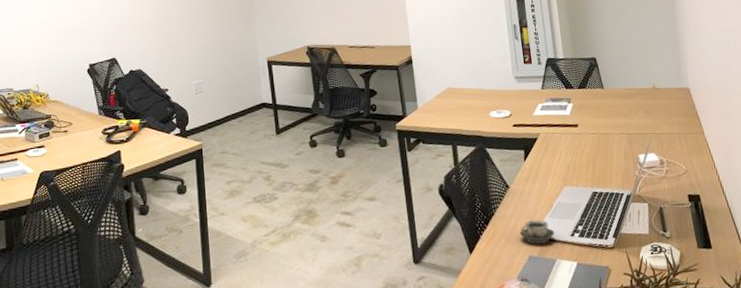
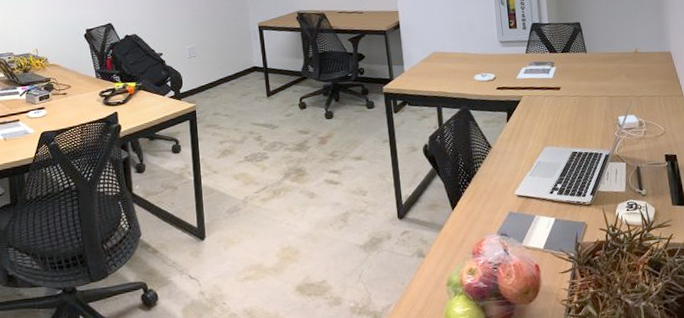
cup: present [520,219,555,245] -> none [501,178,535,201]

